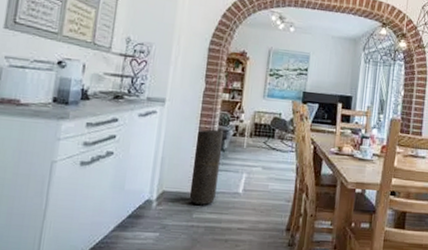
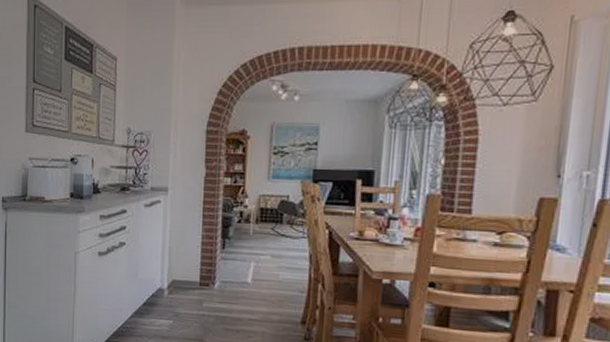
trash can: present [189,129,225,205] -> none [198,216,229,294]

